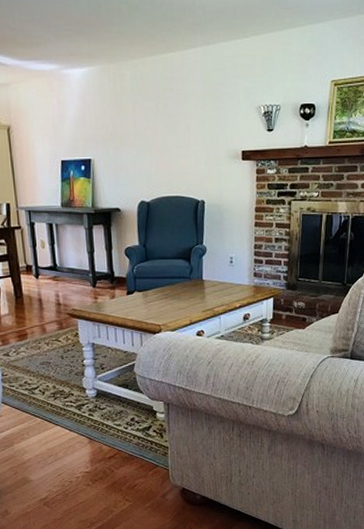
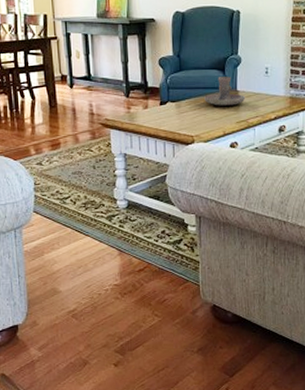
candle holder: none [171,266,211,295] -> present [204,76,246,106]

